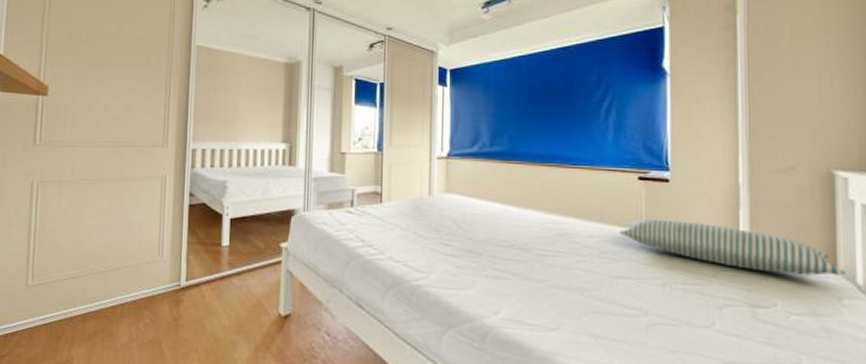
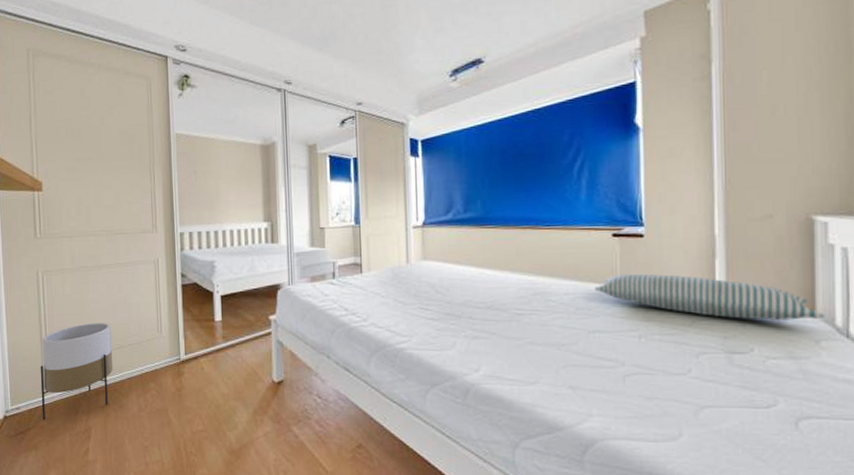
planter: none [19,241,108,348] -> present [40,323,113,421]

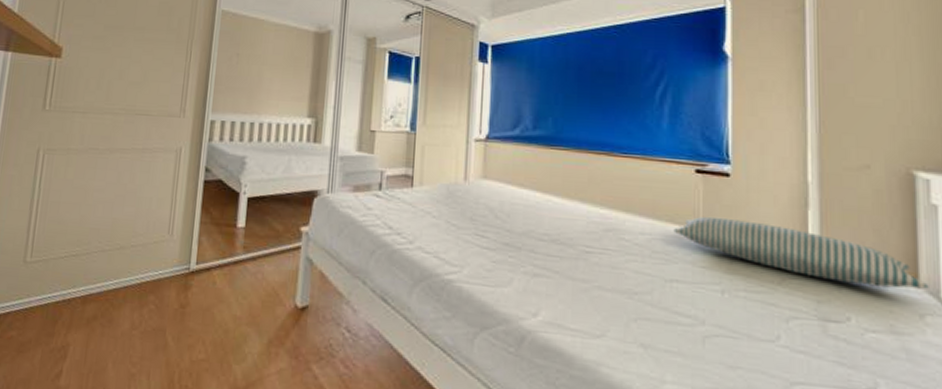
planter: present [40,323,113,421] -> none [12,215,114,331]

